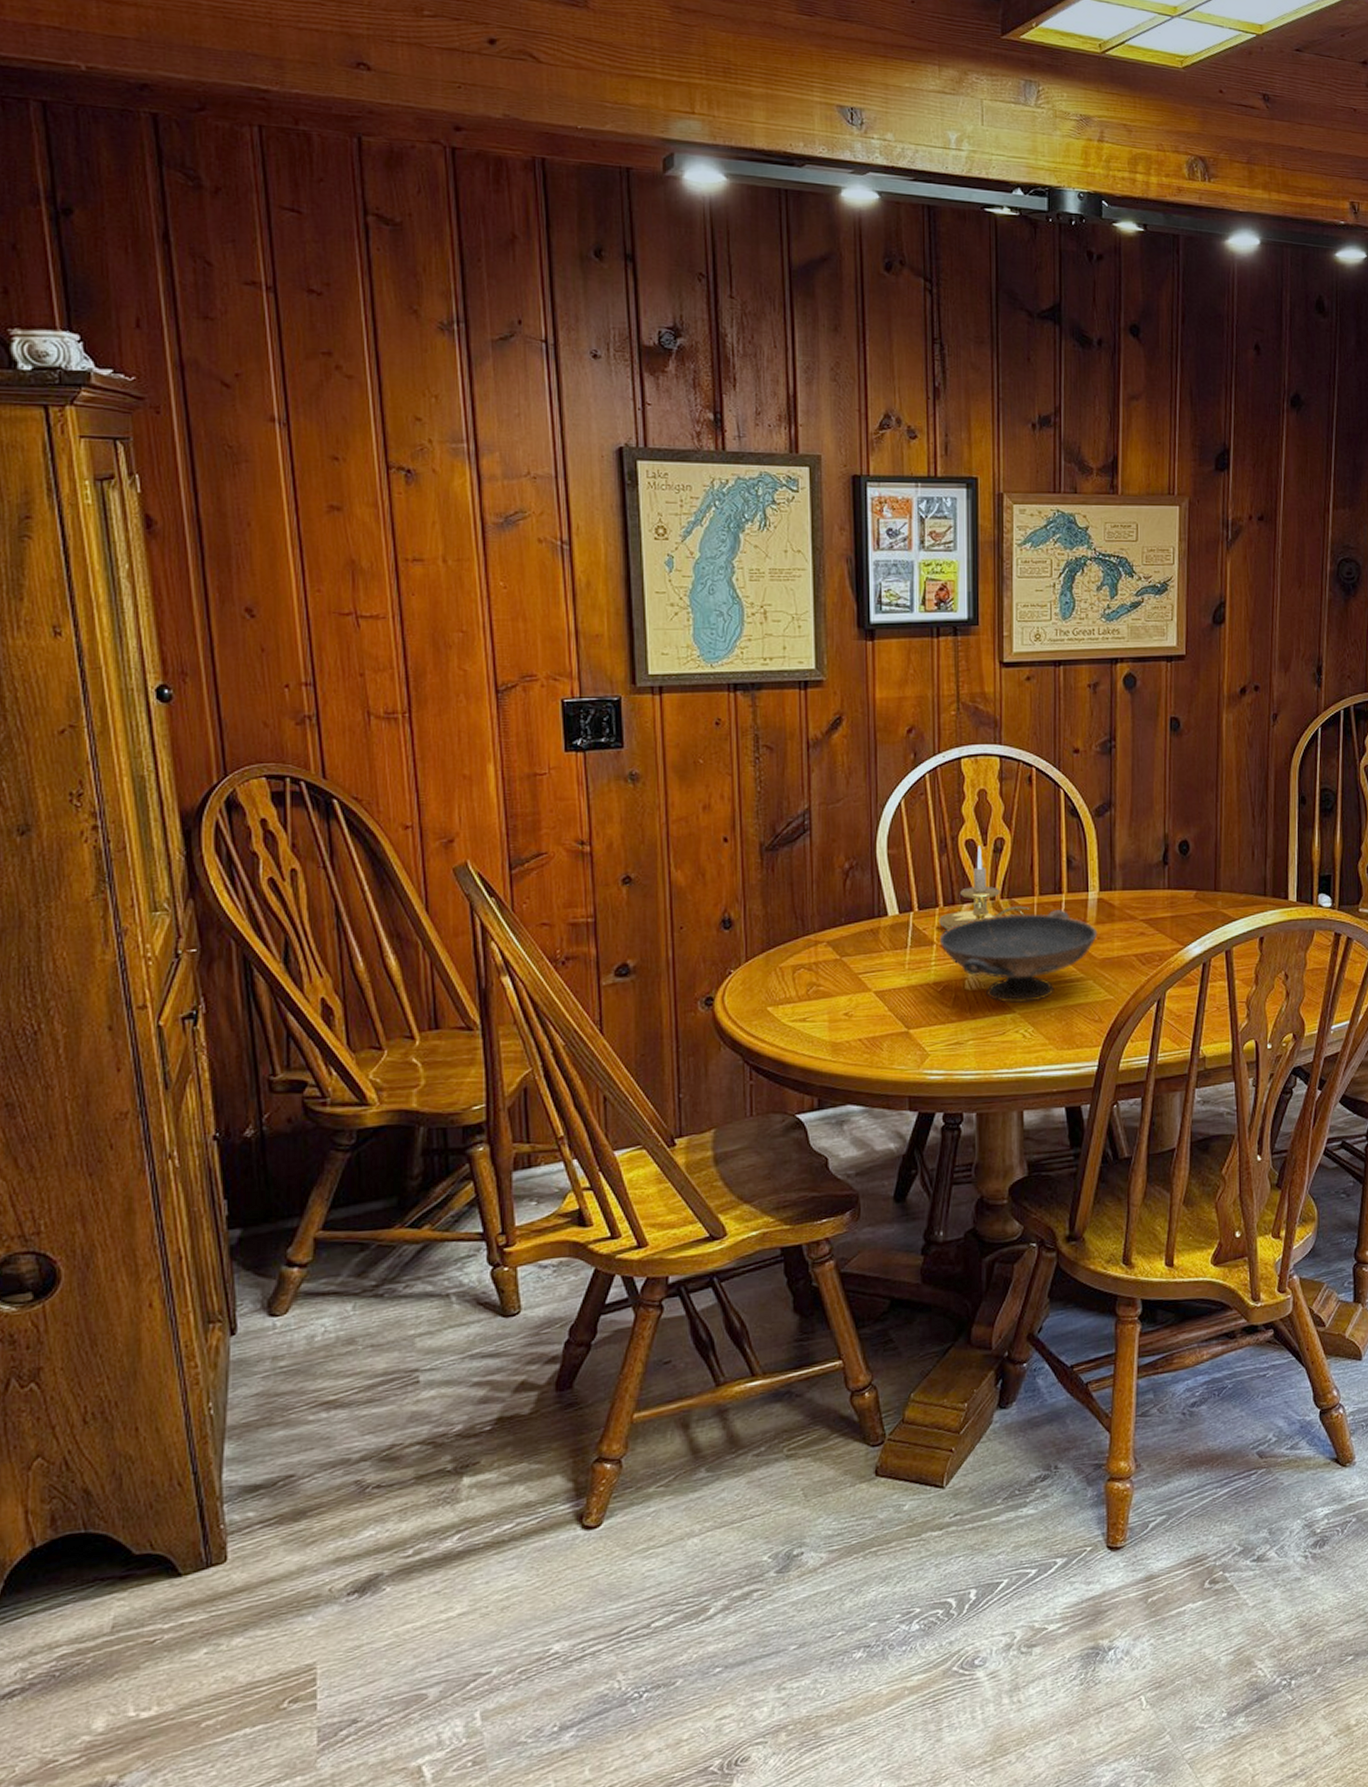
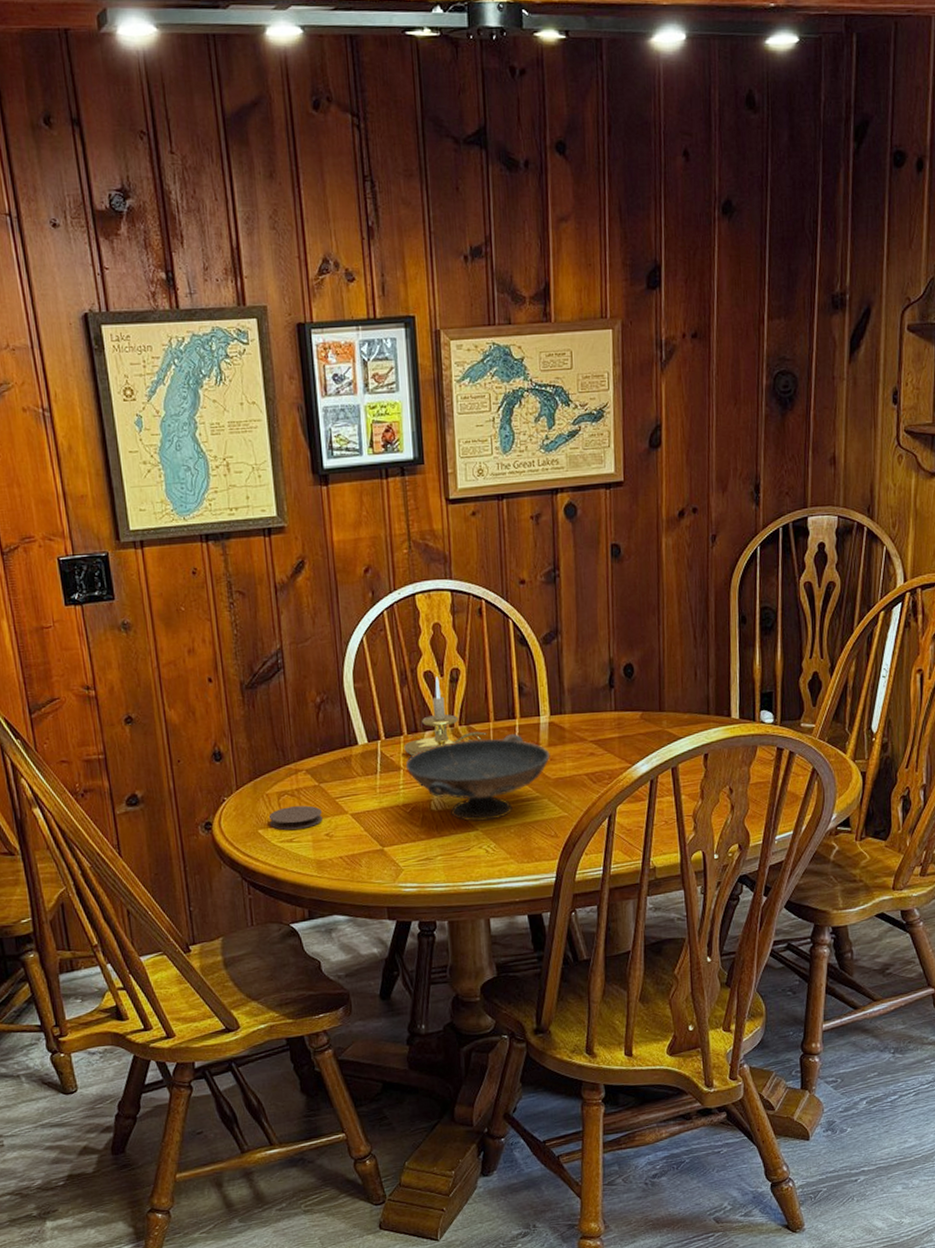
coaster: none [780,981,842,1008] -> present [268,805,322,830]

